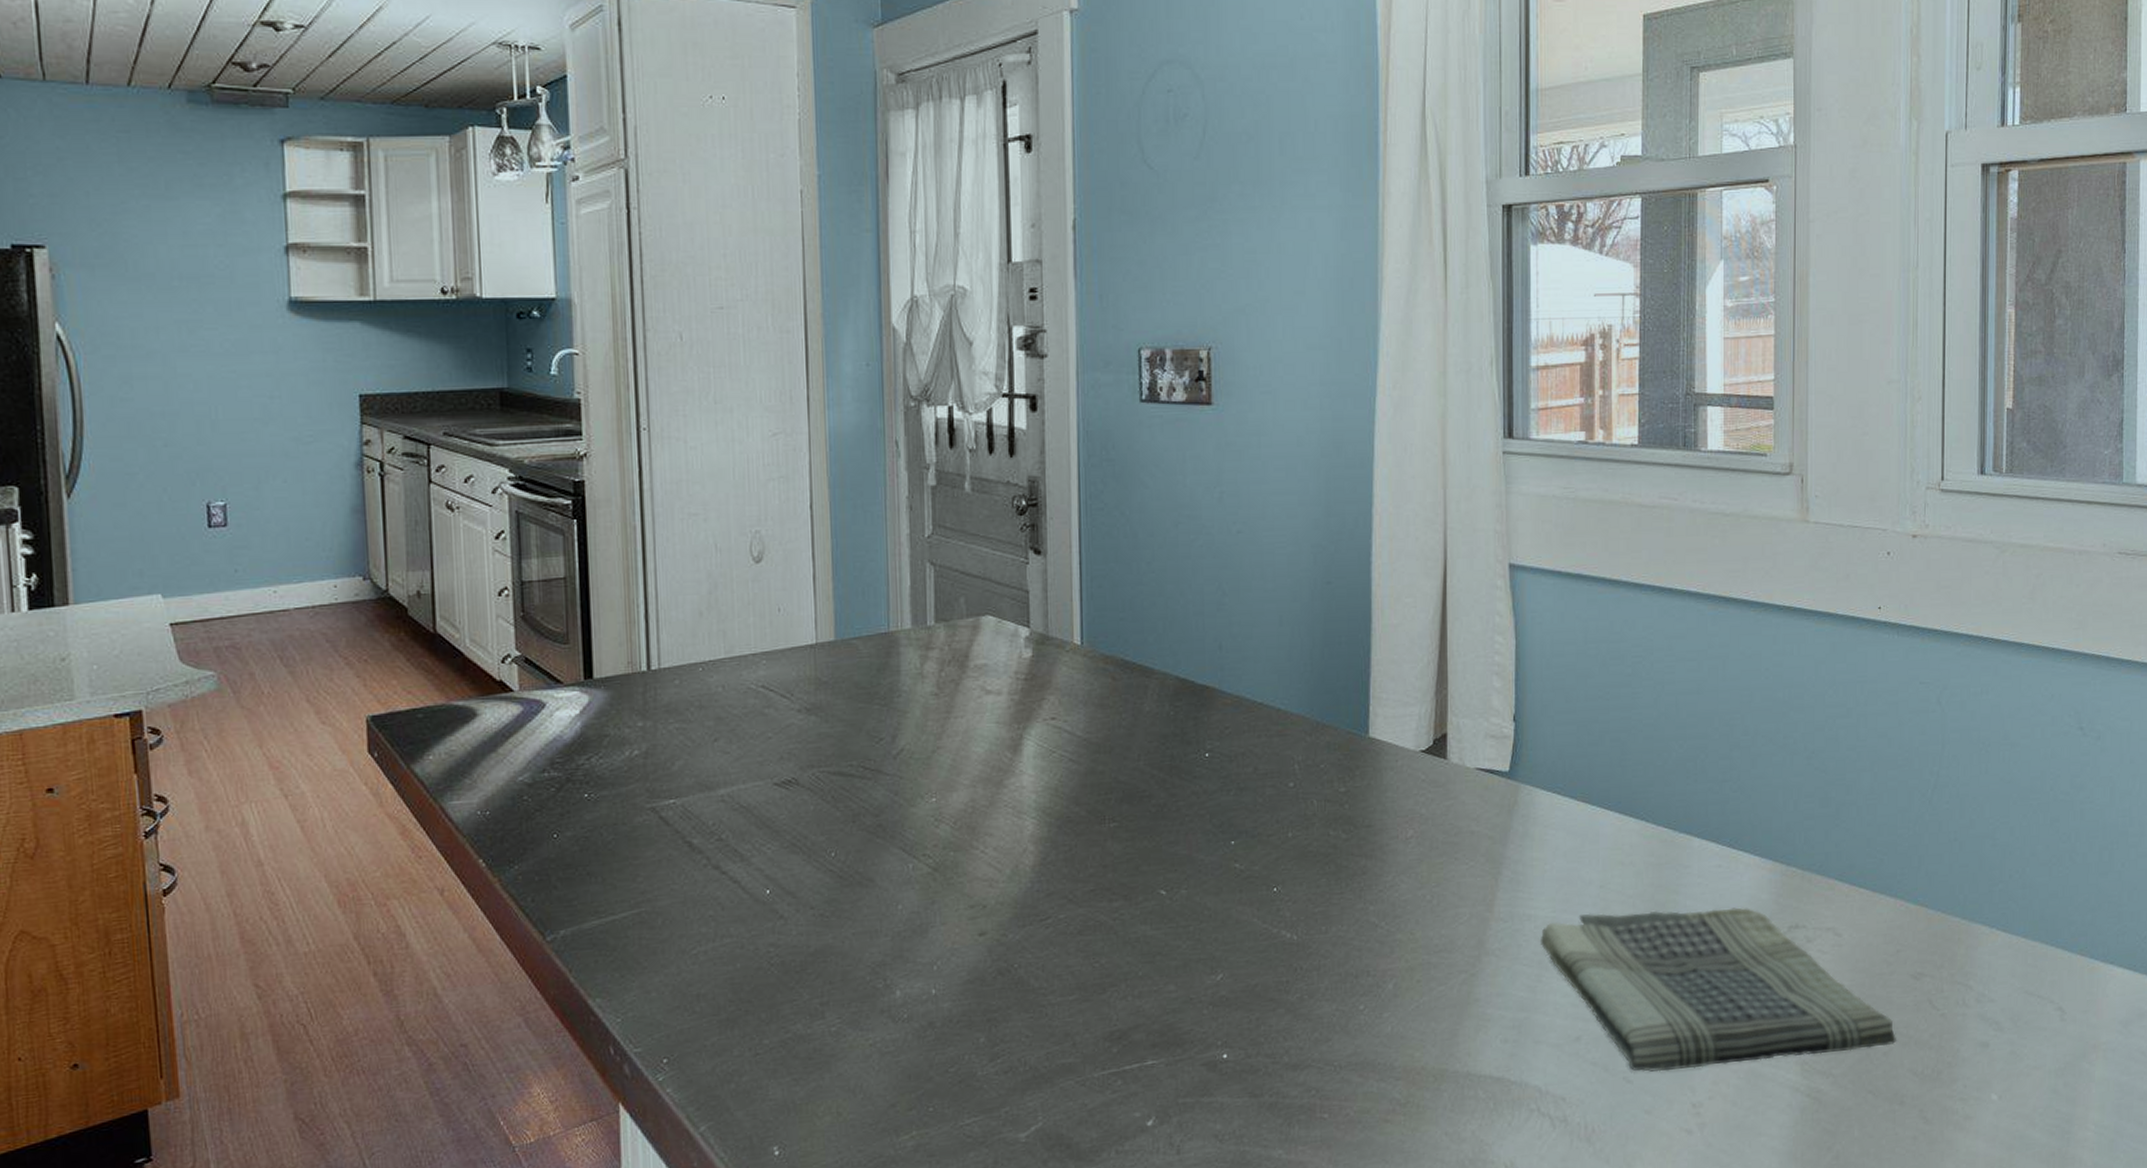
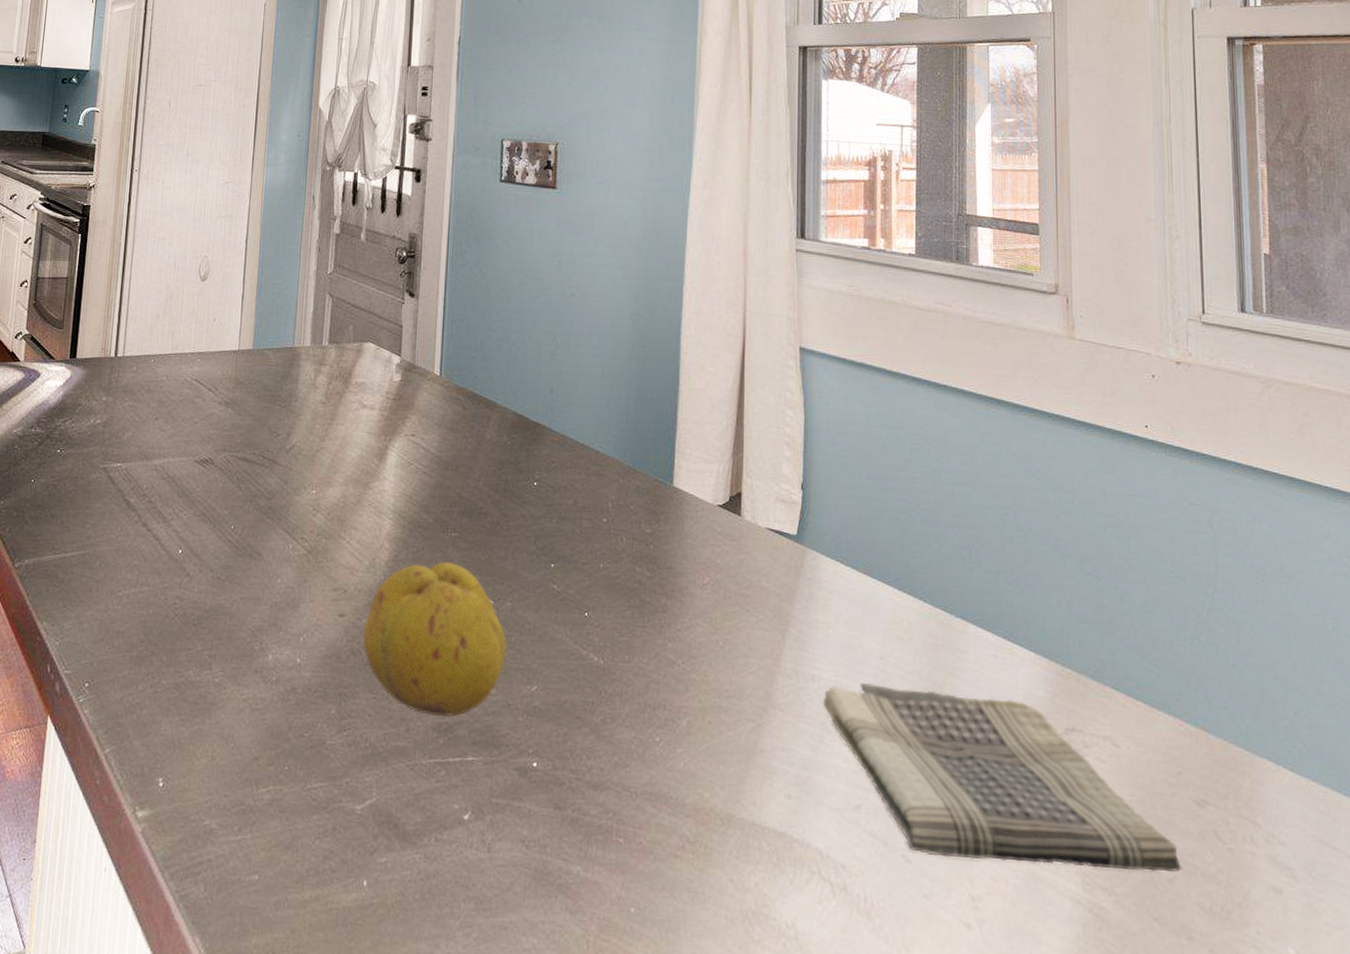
fruit: none [1011,856,1186,1026] -> present [363,562,507,717]

